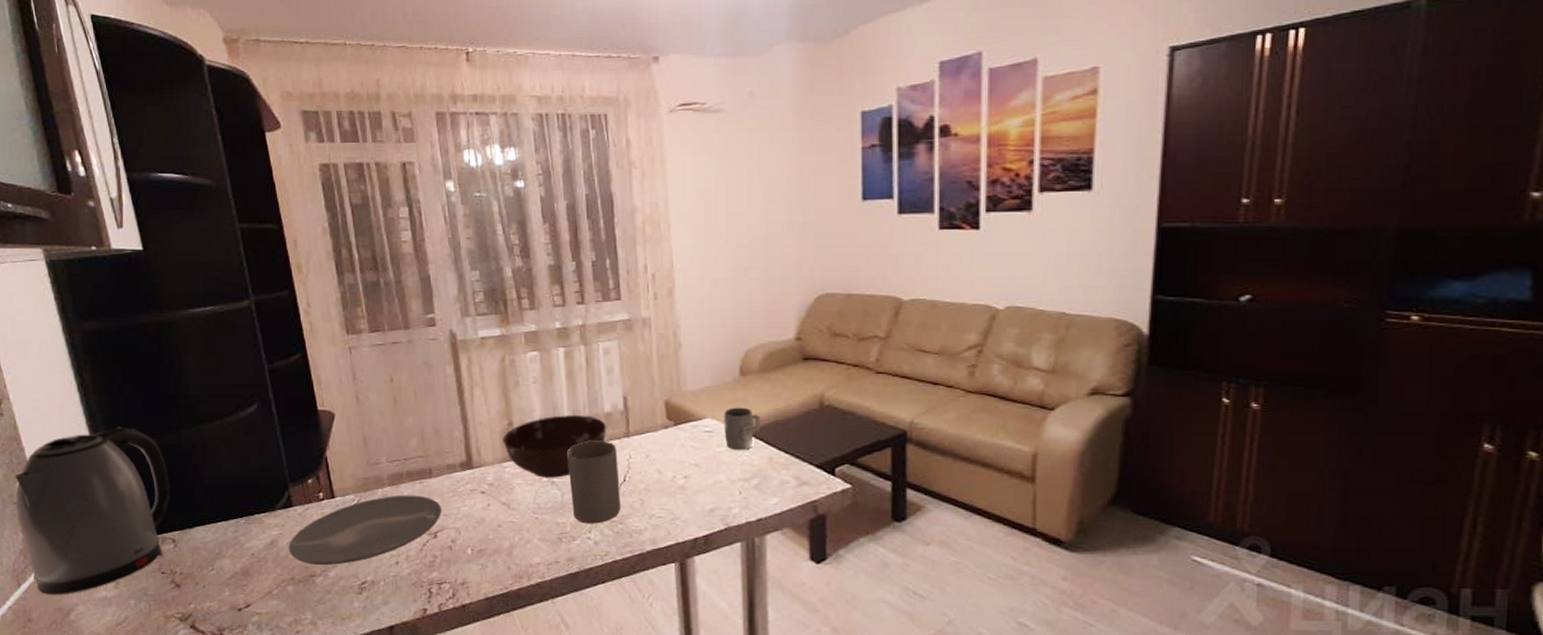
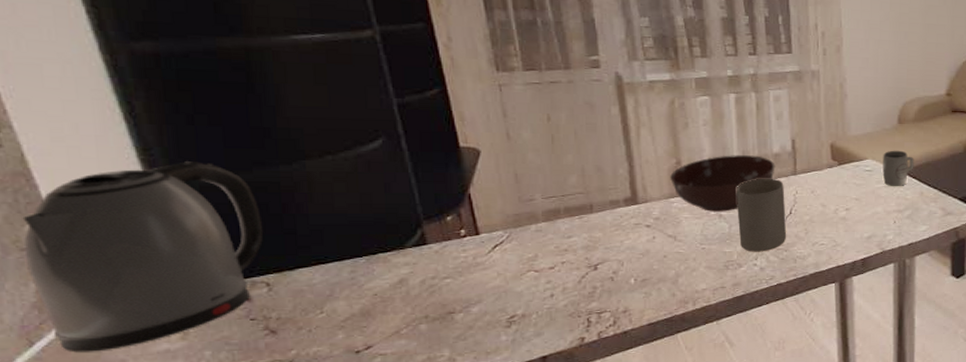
plate: present [288,495,442,565] -> none [421,230,603,302]

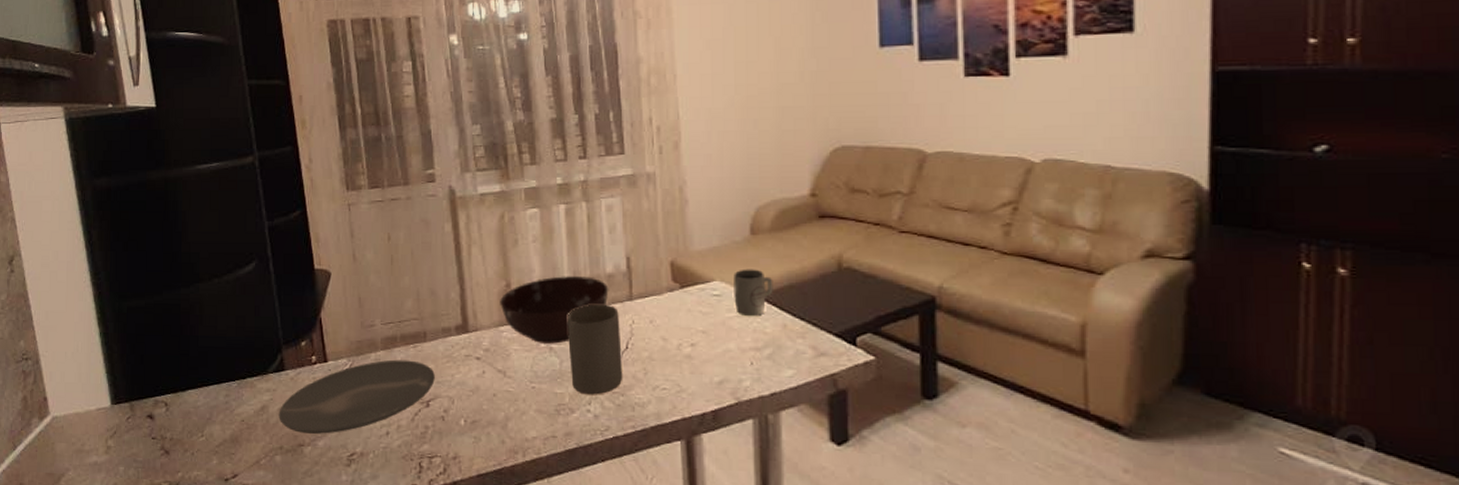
kettle: present [22,161,264,353] -> none [19,284,167,459]
plate: none [421,230,603,302] -> present [279,359,435,434]

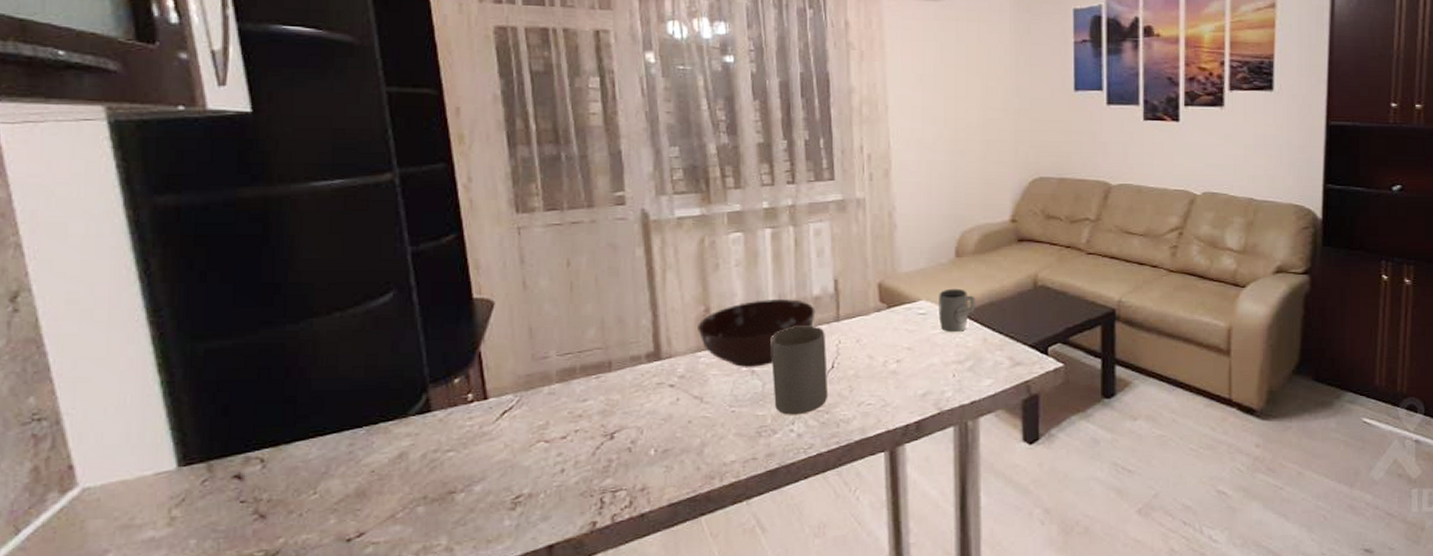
plate: present [279,359,435,434] -> none [422,391,621,479]

